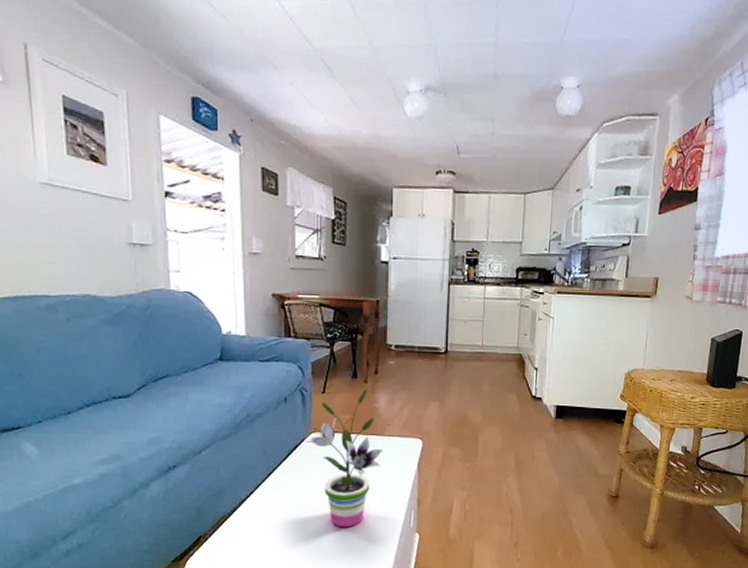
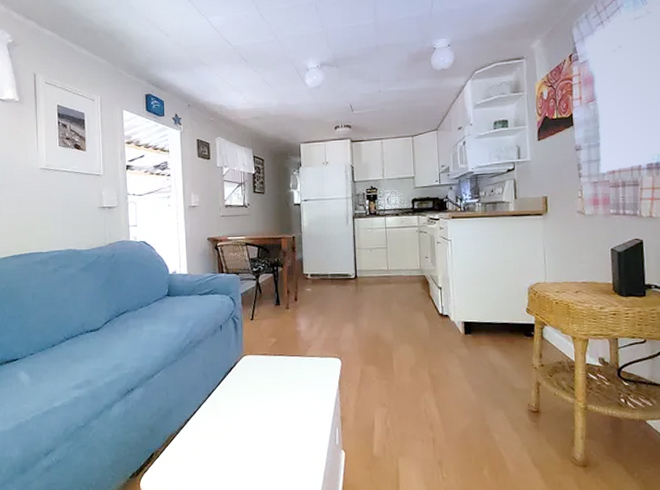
potted plant: present [303,389,382,528] -> none [237,314,306,445]

